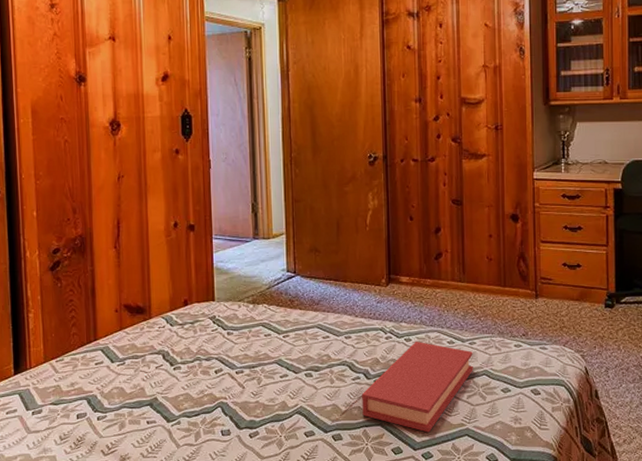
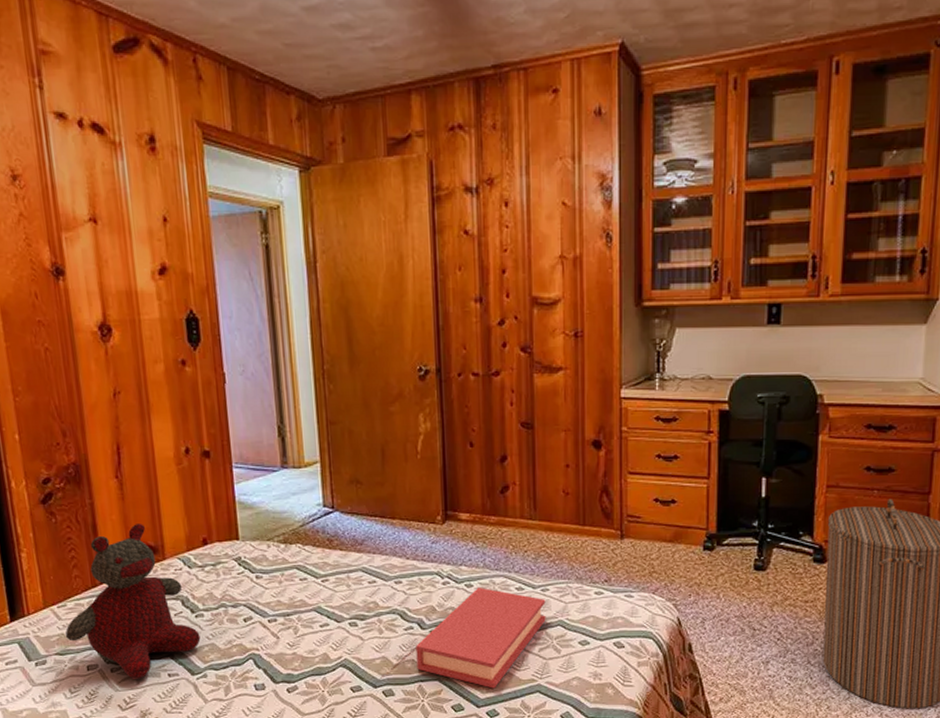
stuffed bear: none [60,287,177,426] -> present [65,524,201,679]

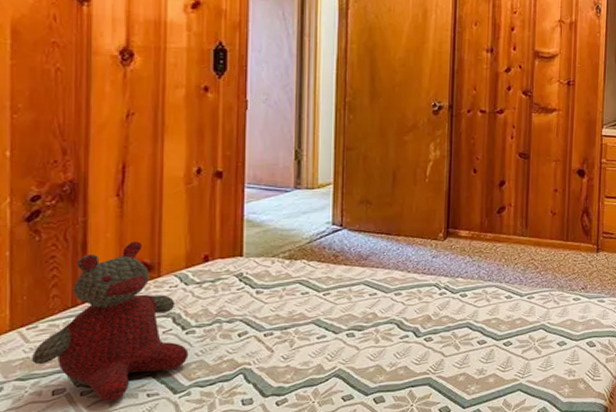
book: present [416,588,546,689] -> none [409,297,531,390]

